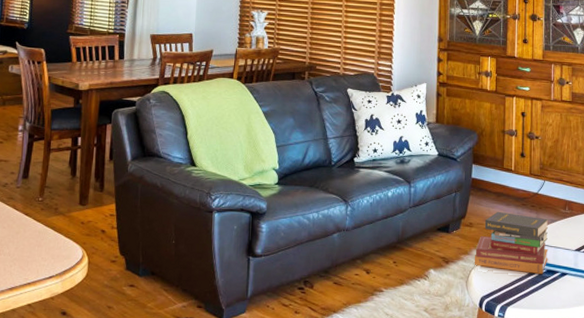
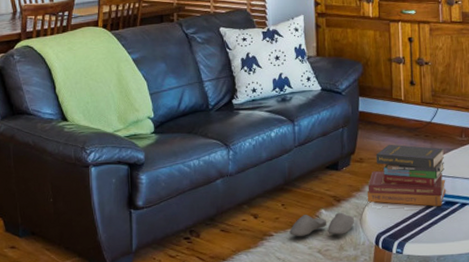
slippers: none [399,272,460,295] -> present [289,212,354,236]

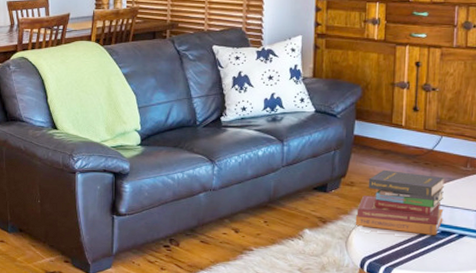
slippers: present [289,212,354,236] -> none [270,232,339,255]

